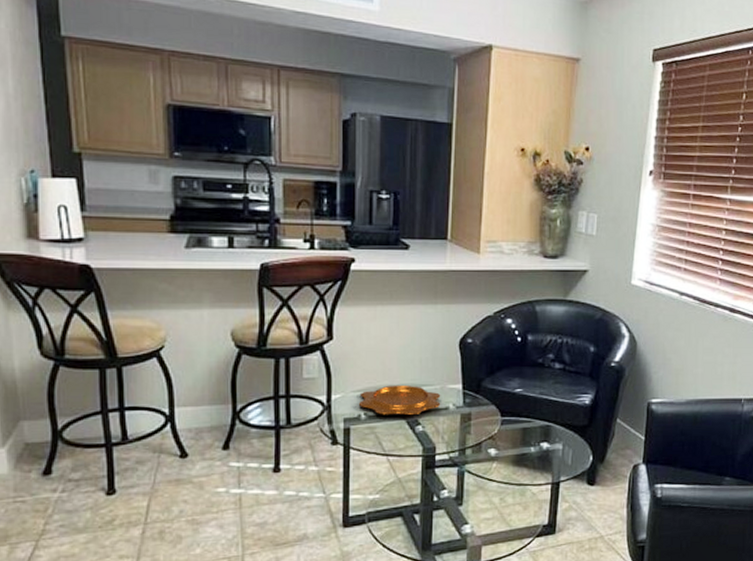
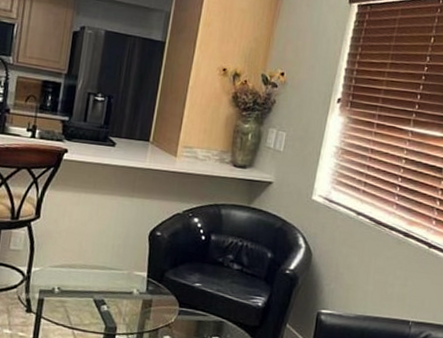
decorative bowl: present [358,384,441,415] -> none [53,265,127,295]

